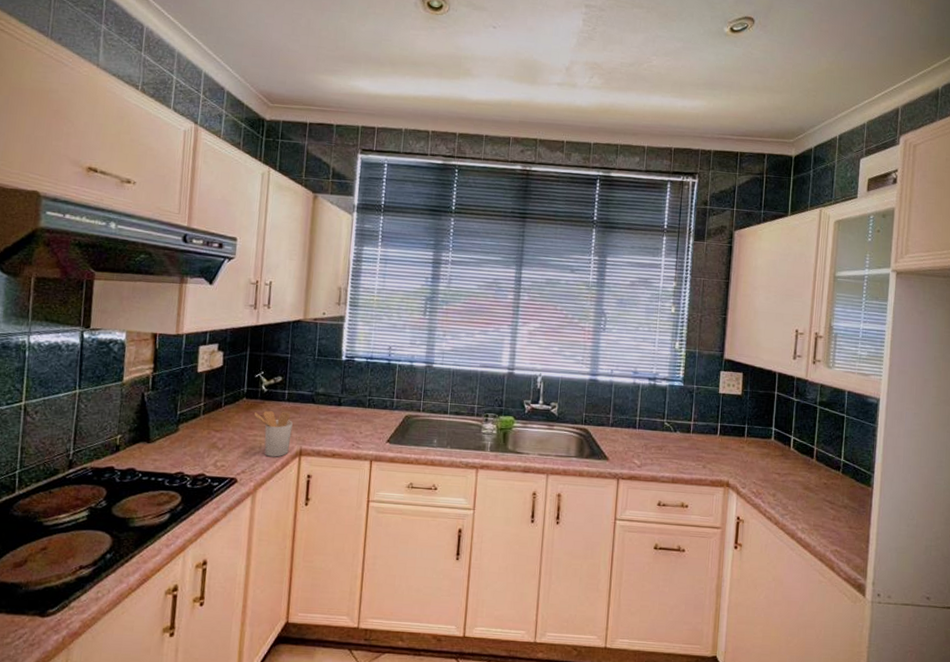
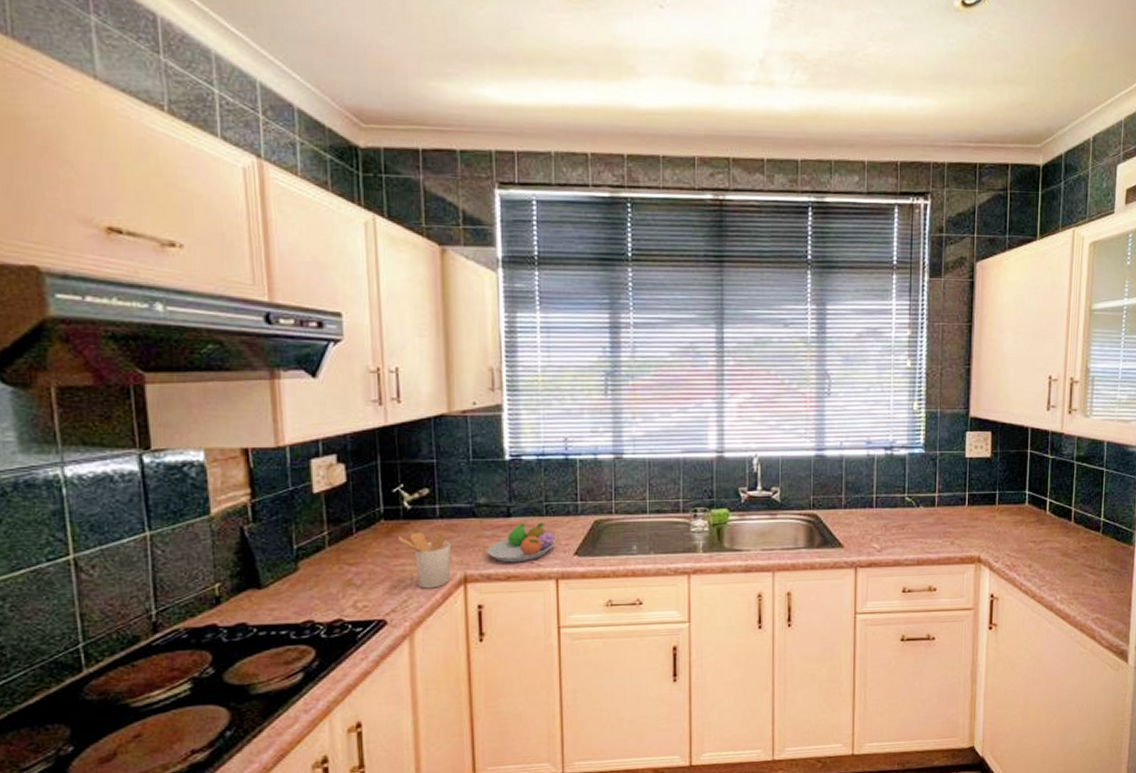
fruit bowl: none [320,411,373,444] -> present [487,522,555,563]

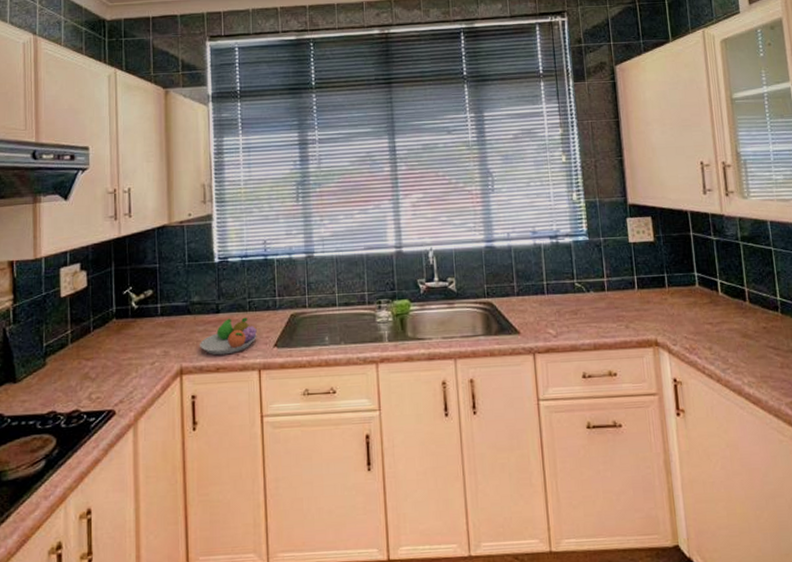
utensil holder: present [397,531,451,589] -> none [126,327,169,381]

